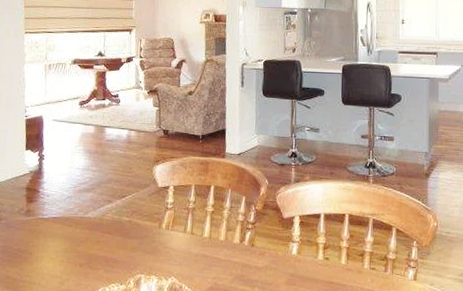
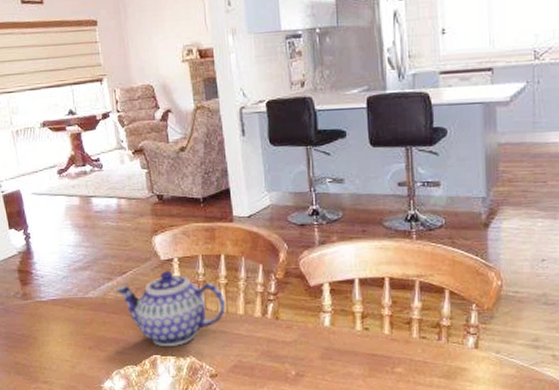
teapot: none [114,197,210,267] -> present [116,270,225,346]

